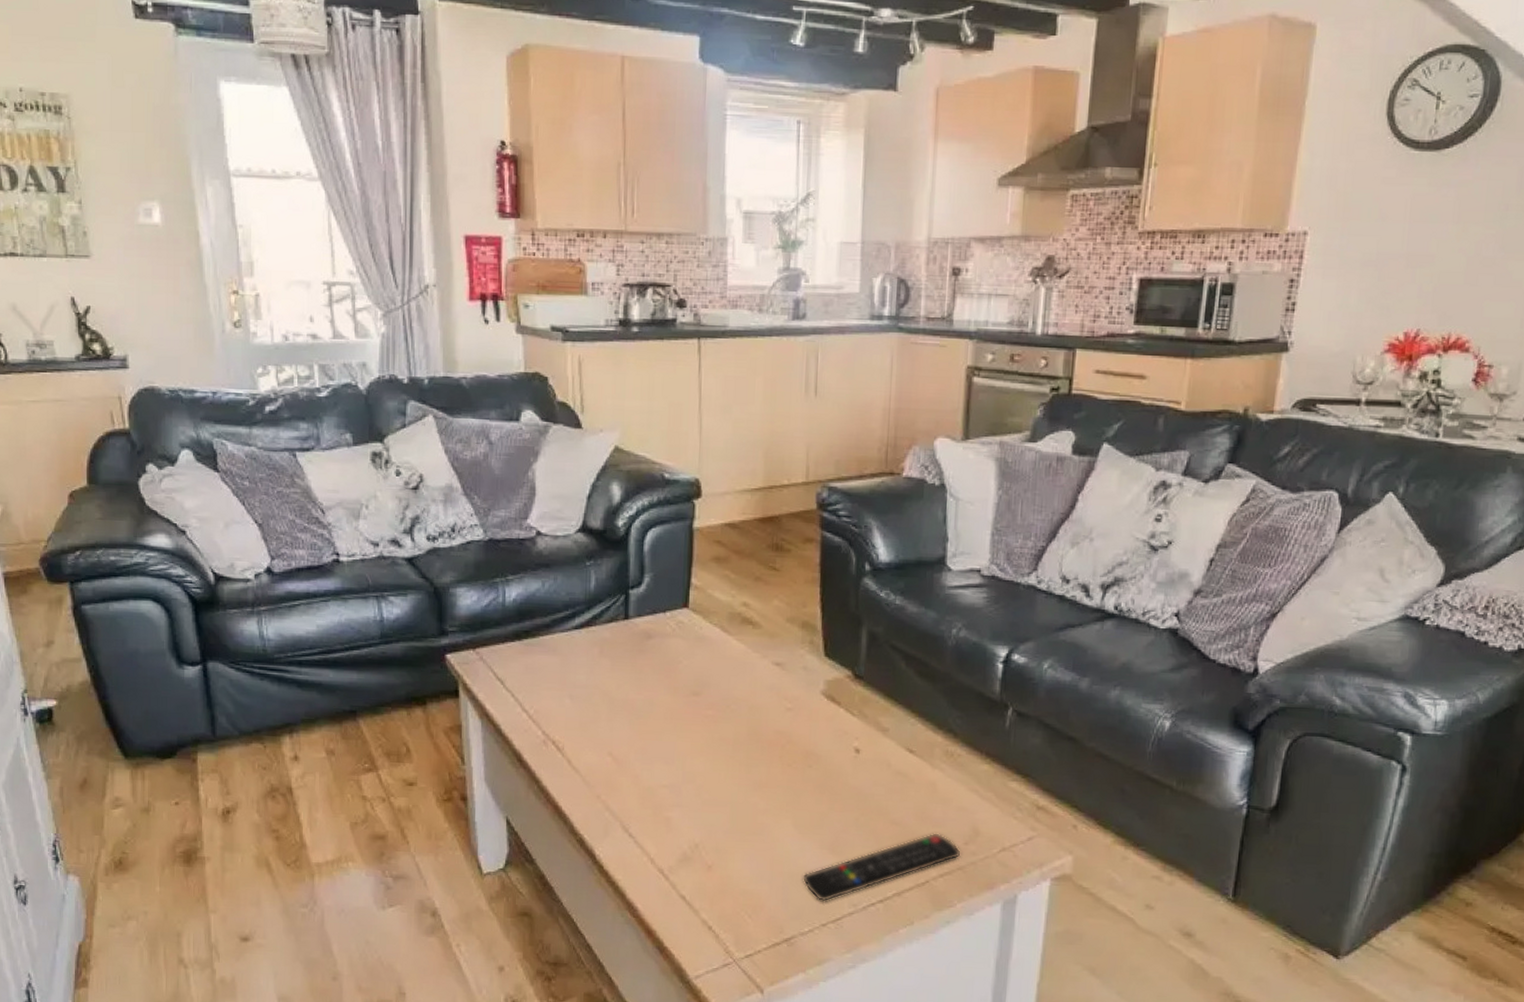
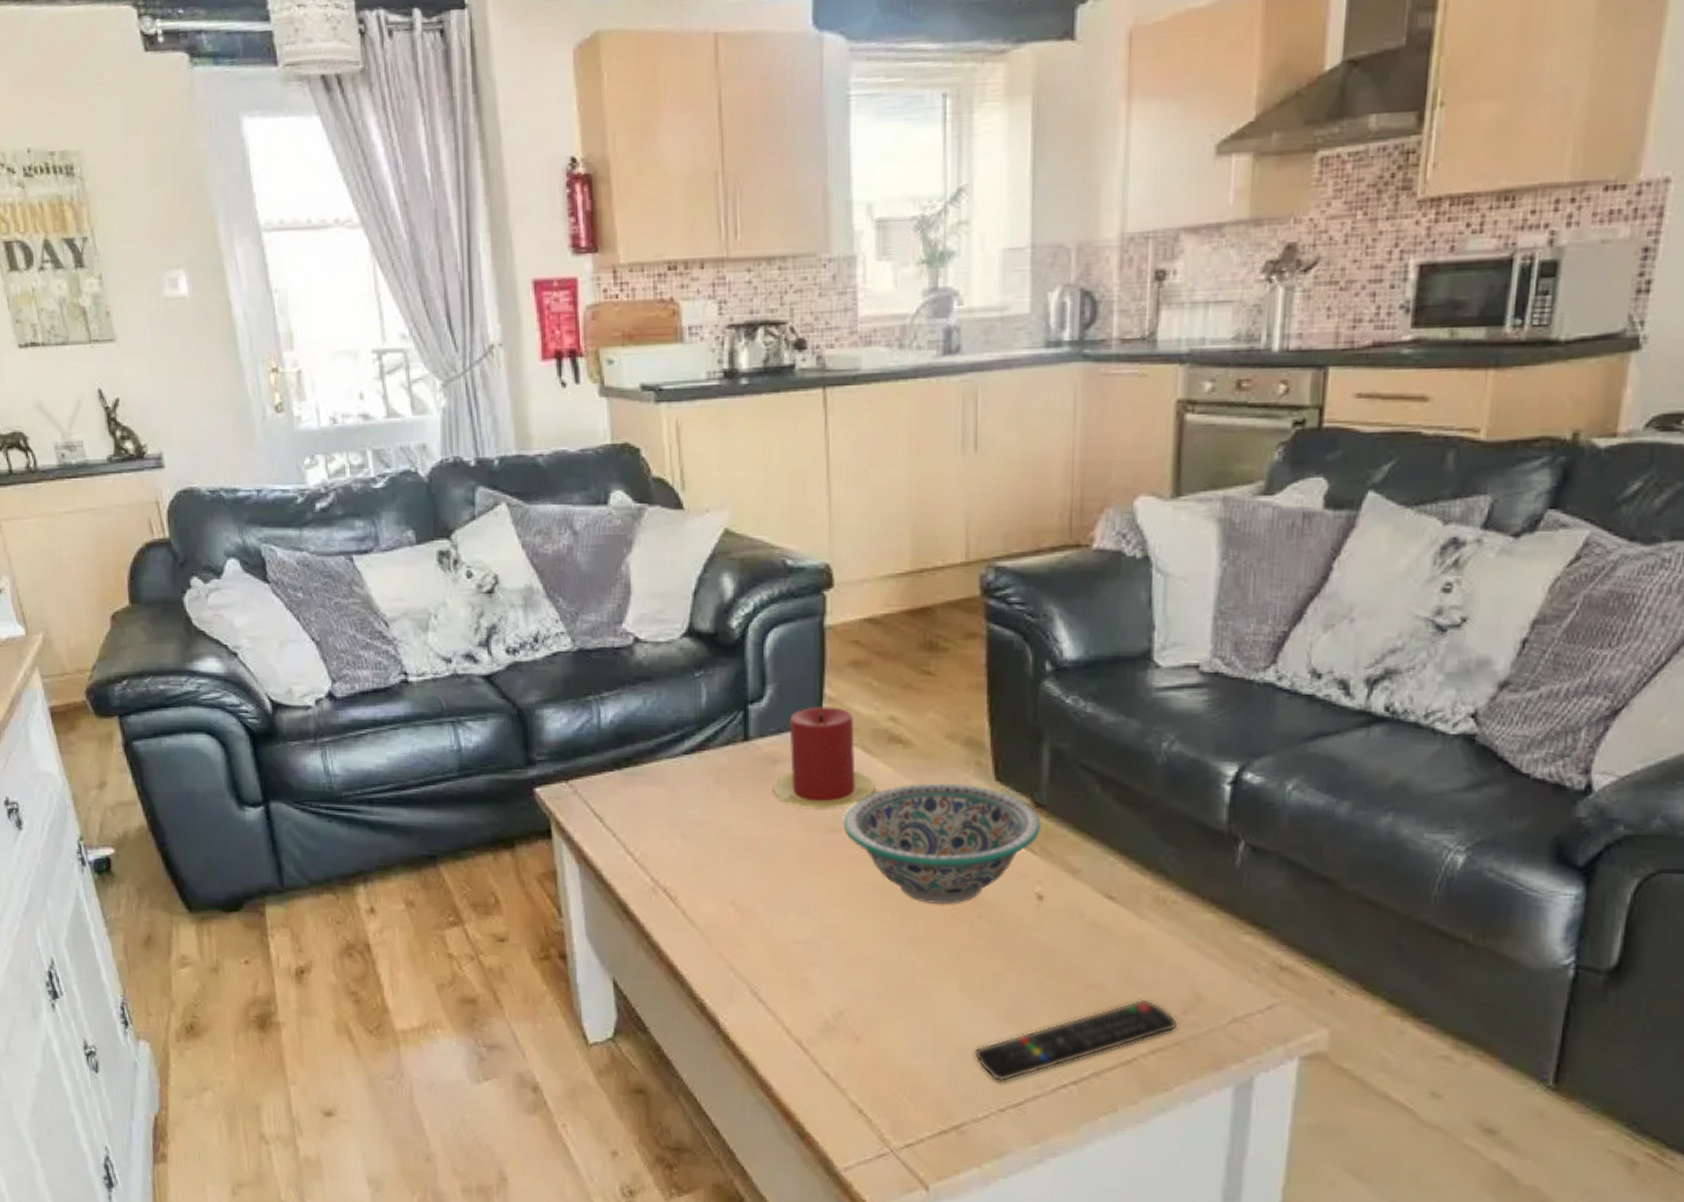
candle: none [646,593,730,676] -> present [772,706,875,808]
decorative bowl: none [703,657,859,757] -> present [843,783,1041,905]

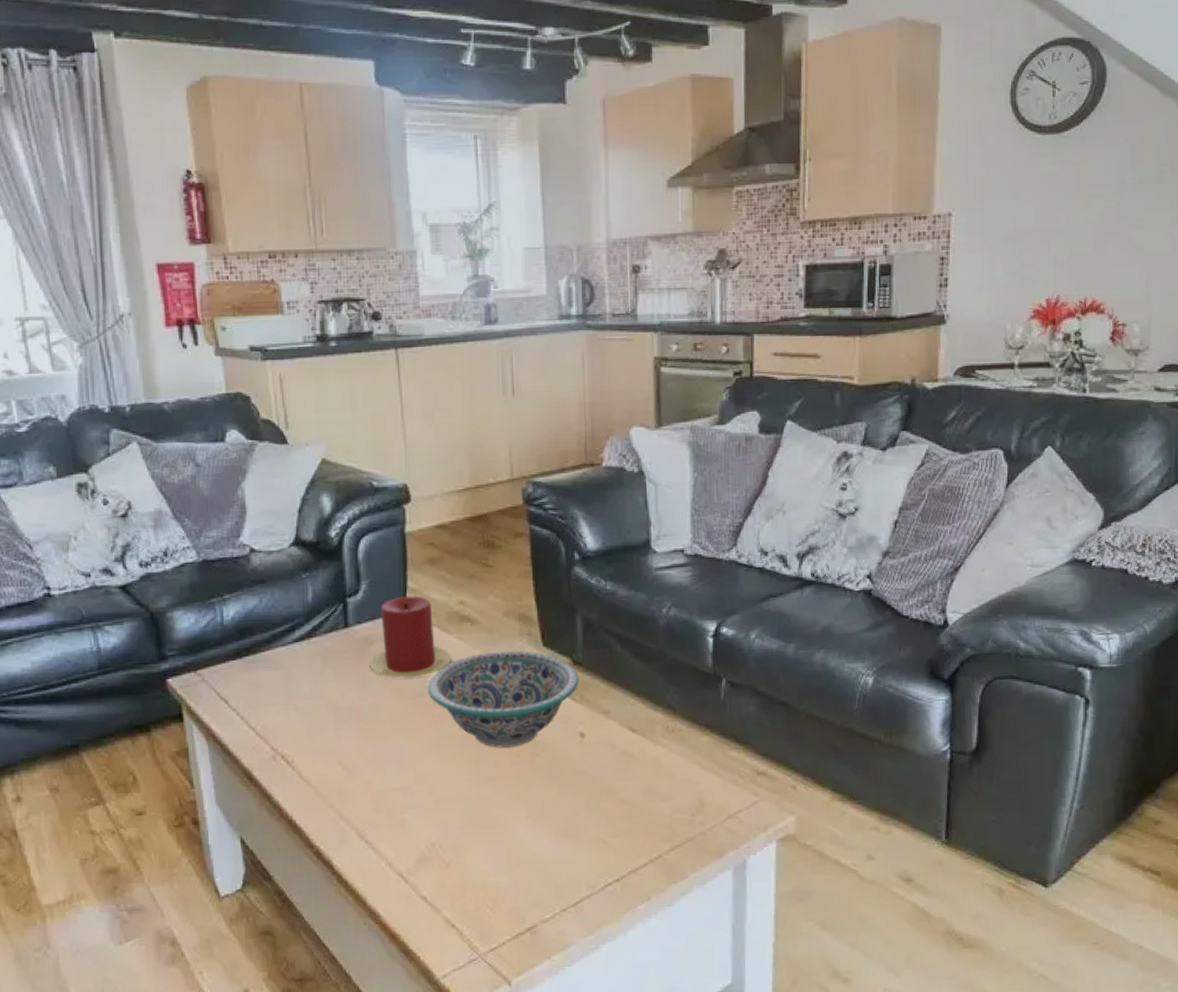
remote control: present [973,999,1178,1083] -> none [539,807,690,887]

